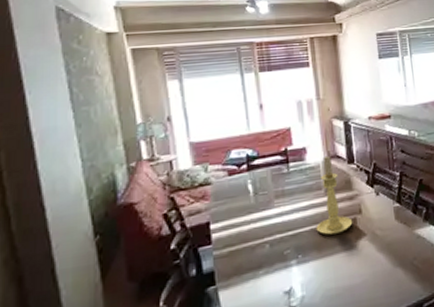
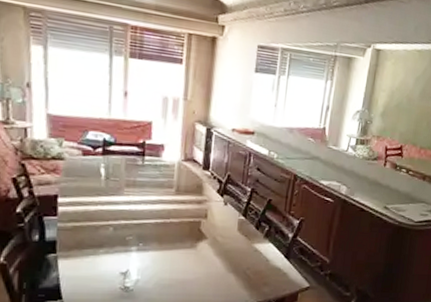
candle holder: present [316,155,353,235] -> none [161,157,197,232]

